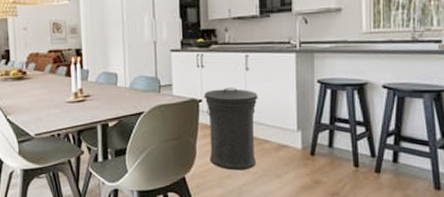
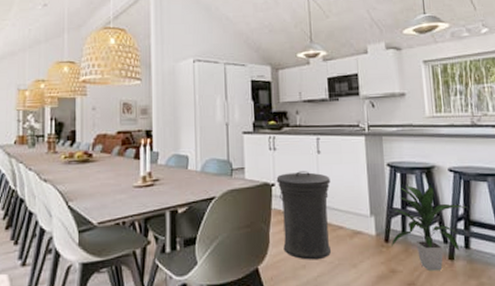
indoor plant: none [316,101,399,183] -> present [390,185,467,272]

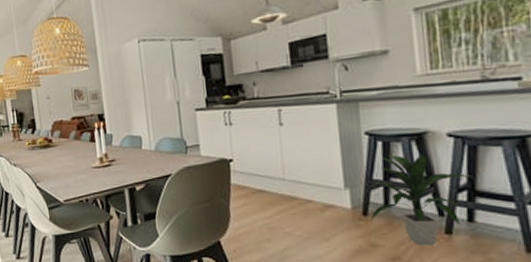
trash can: present [276,171,331,260] -> none [234,144,298,234]

